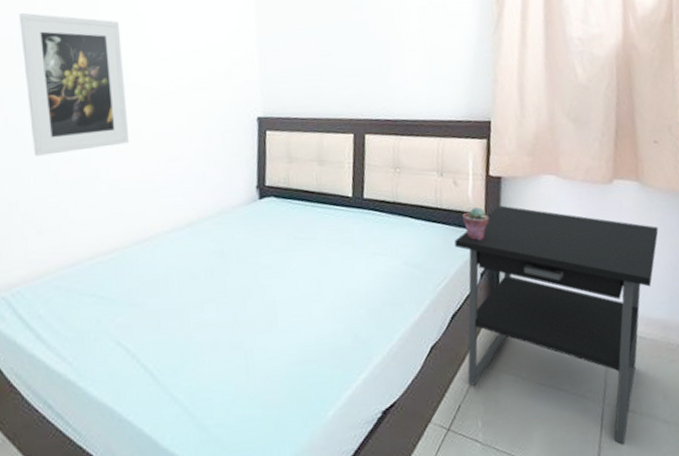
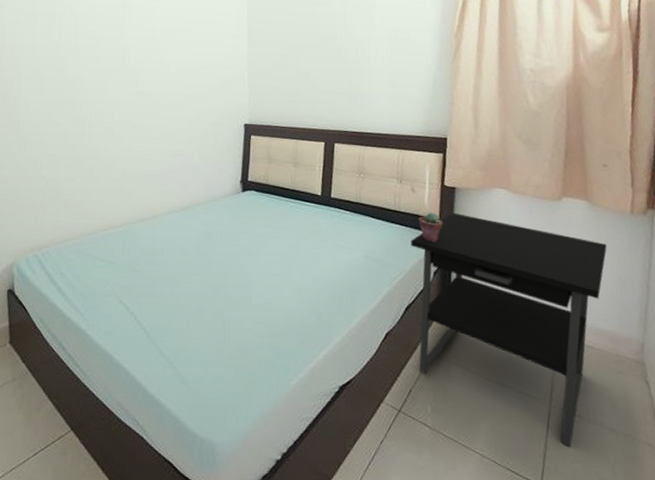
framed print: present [19,12,129,156] -> none [65,33,140,145]

